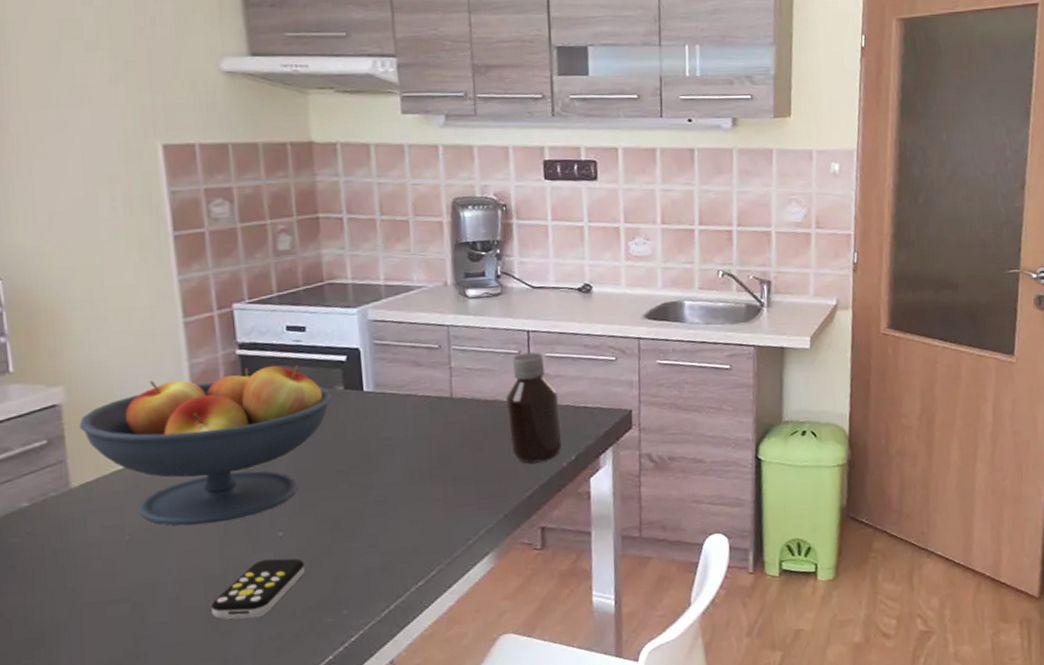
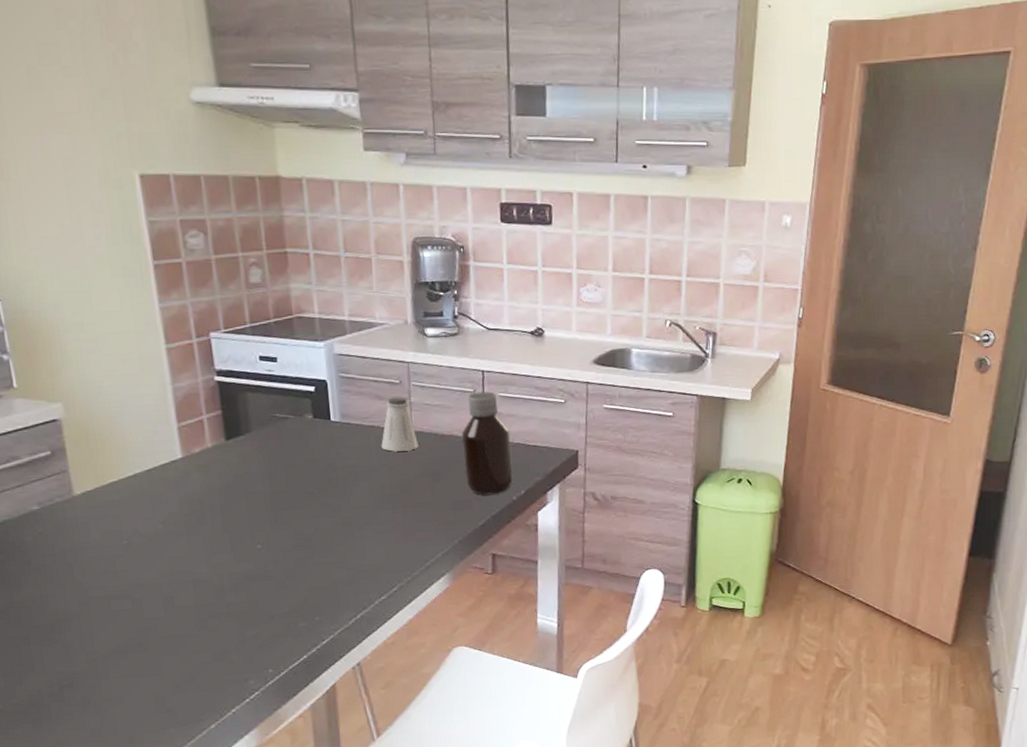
fruit bowl: present [79,365,332,526] -> none [77,393,303,535]
remote control: present [211,558,305,620] -> none [200,568,281,619]
saltshaker: none [418,362,459,421] -> present [381,397,419,452]

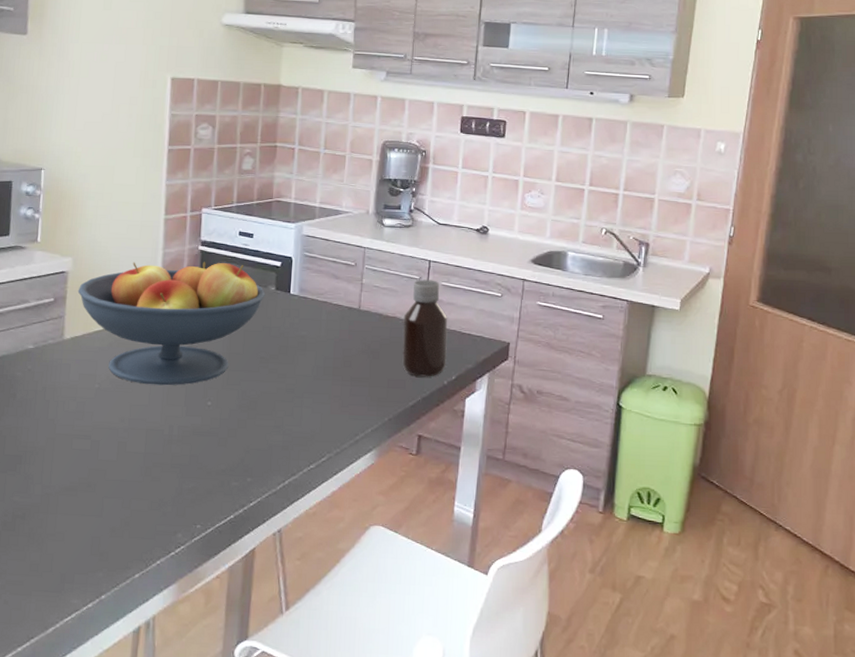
fruit bowl: none [77,393,303,535] -> present [77,261,266,386]
saltshaker: present [381,397,419,452] -> none [331,277,364,328]

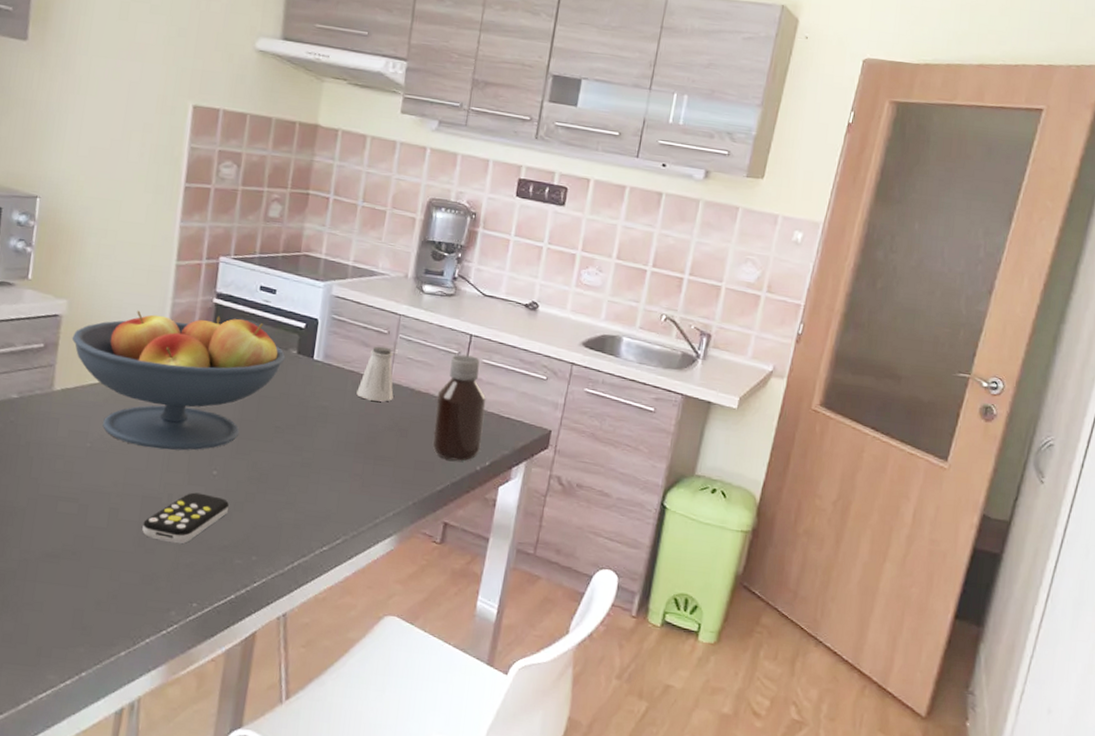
remote control: none [148,422,223,471] -> present [142,492,229,544]
saltshaker: none [331,277,364,328] -> present [356,346,394,402]

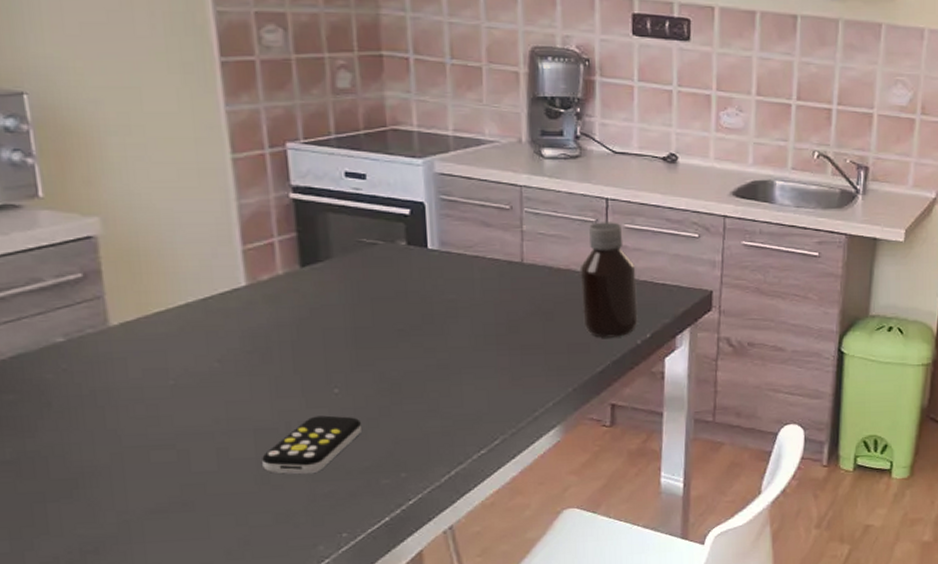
fruit bowl: present [71,310,286,451] -> none [117,213,394,375]
saltshaker: present [356,346,394,402] -> none [486,224,530,286]

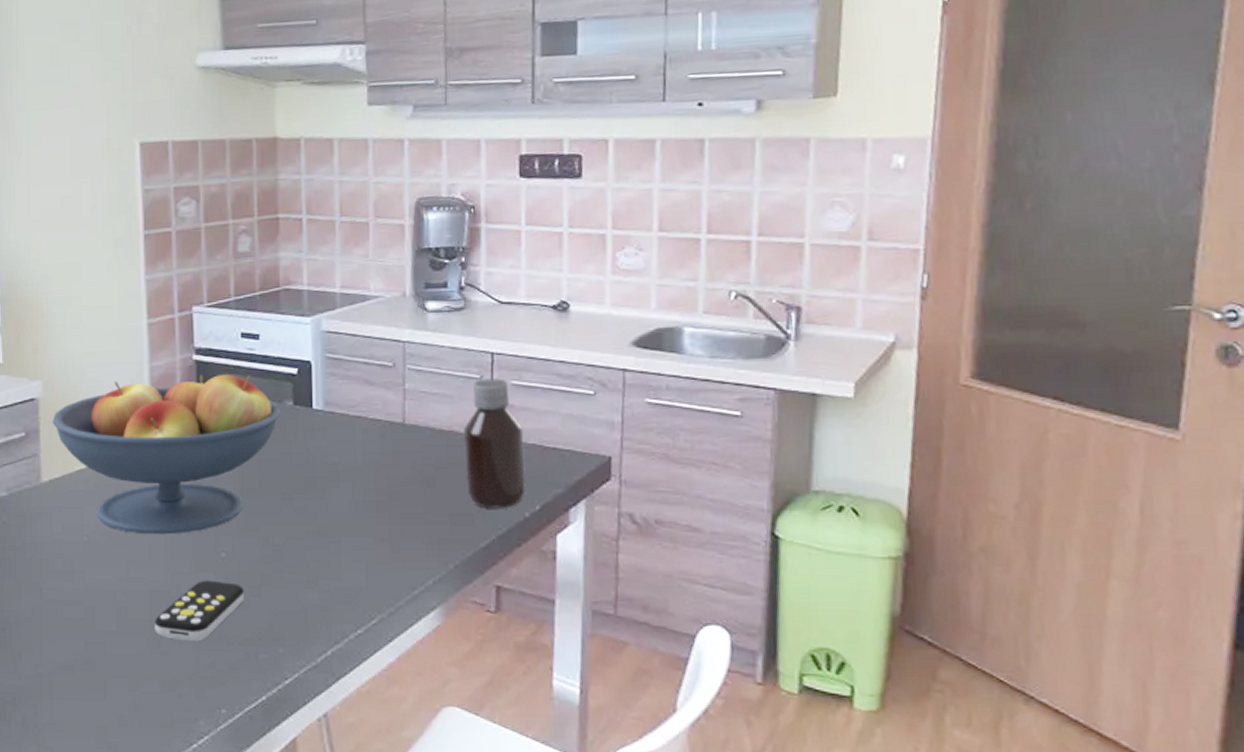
fruit bowl: none [117,213,394,375] -> present [52,374,281,535]

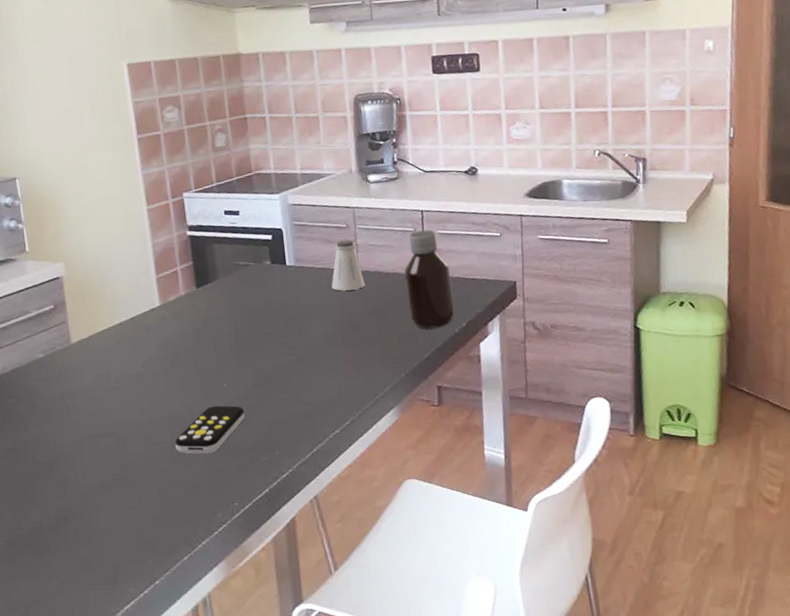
fruit bowl: present [52,374,281,535] -> none [75,244,262,376]
saltshaker: none [368,382,411,448] -> present [331,239,365,291]

